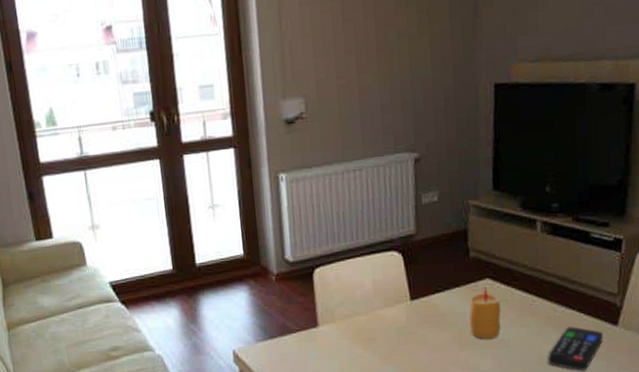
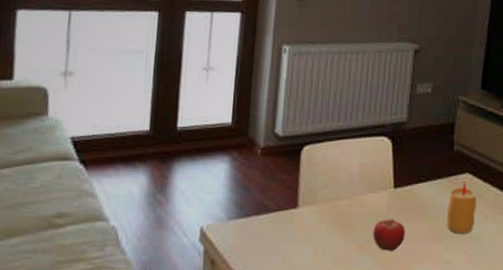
fruit: none [395,330,428,361] -> present [373,219,405,251]

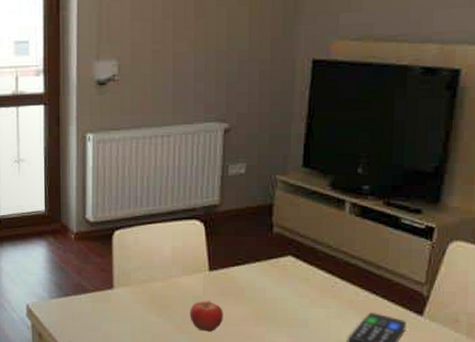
candle: present [446,179,477,233] -> none [267,262,302,317]

